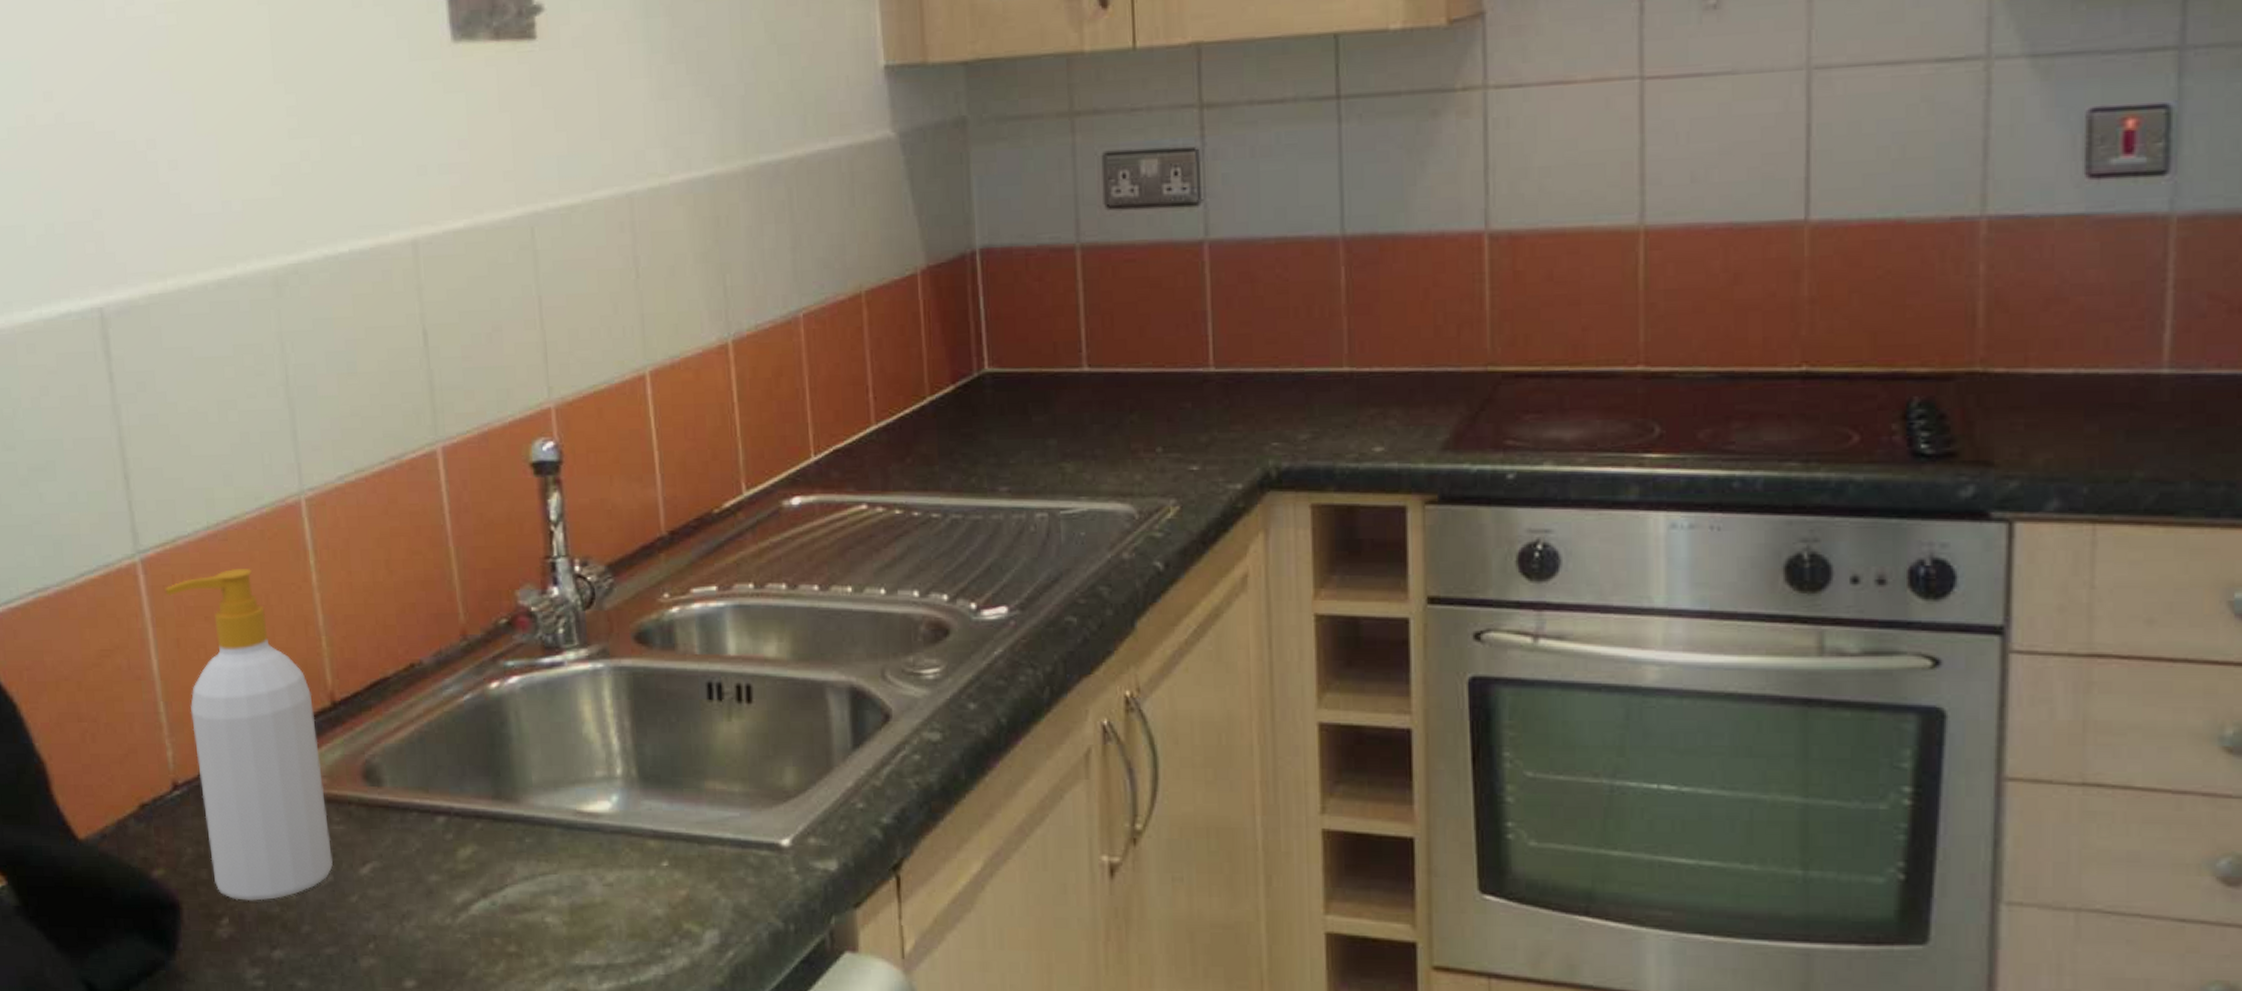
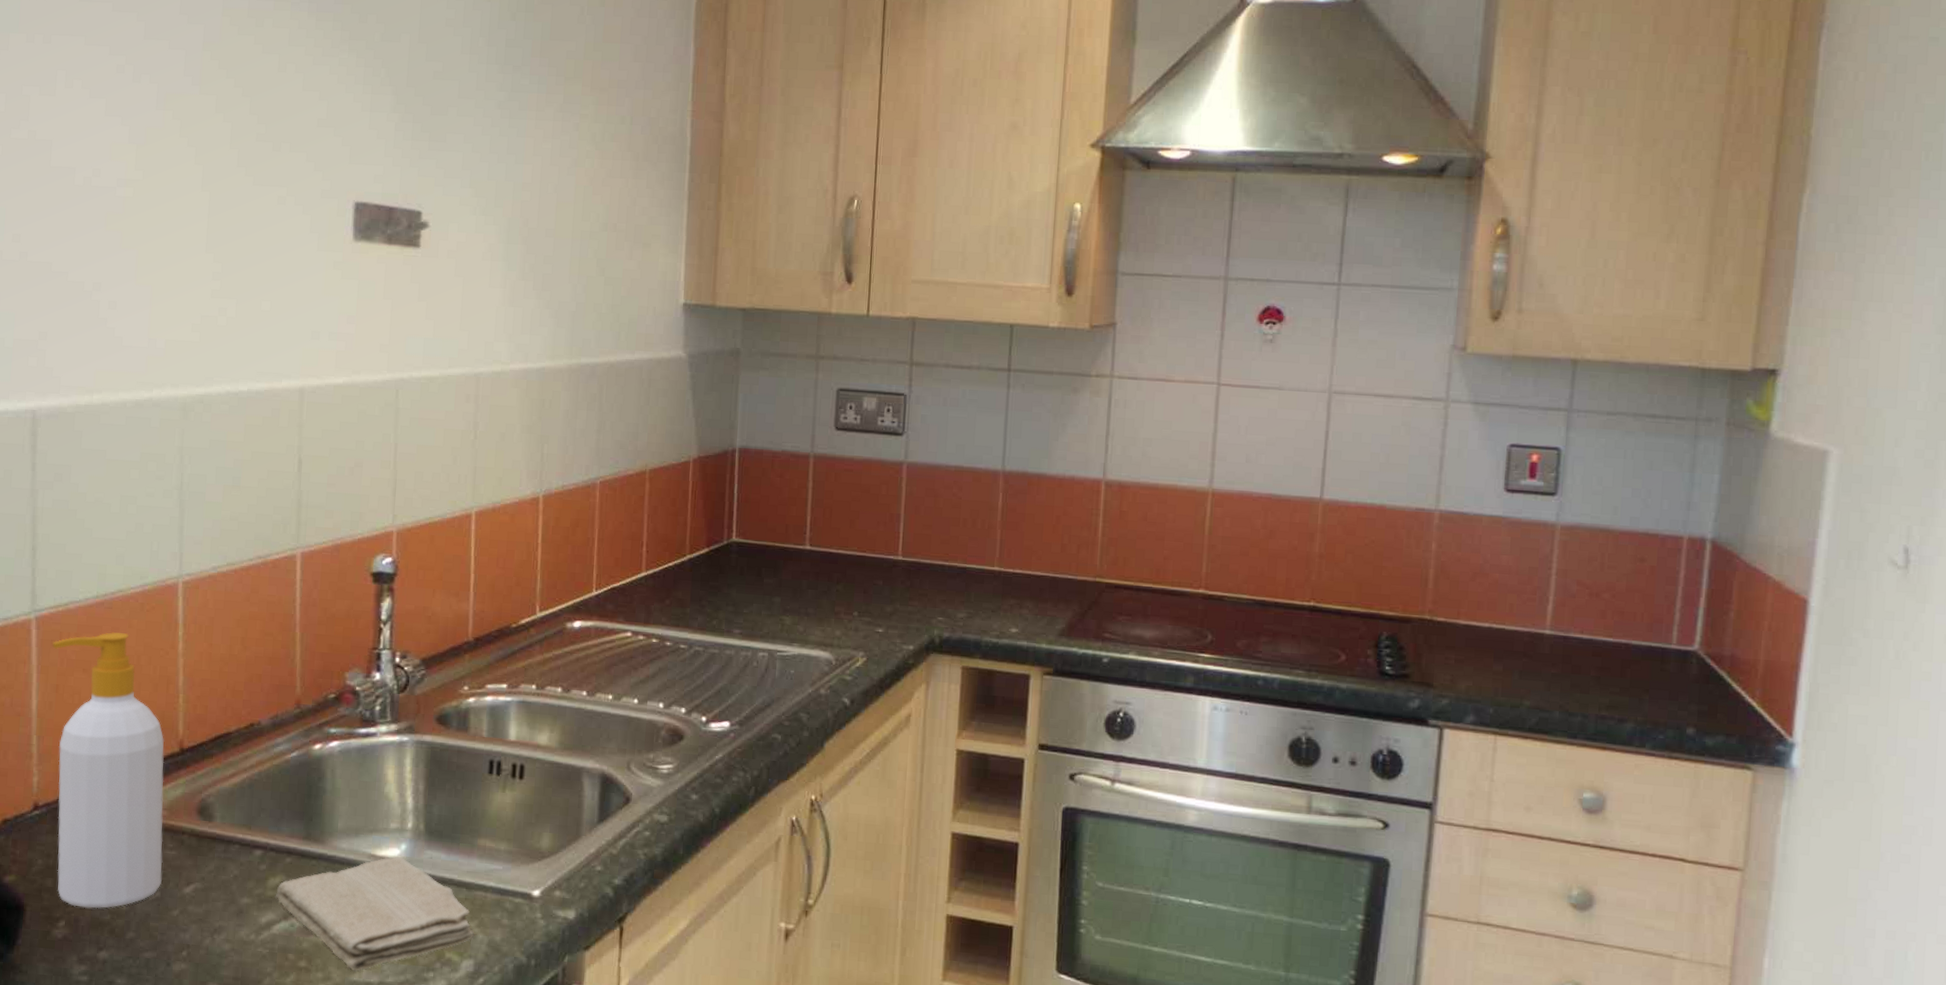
washcloth: none [468,811,716,953] -> present [275,857,475,971]

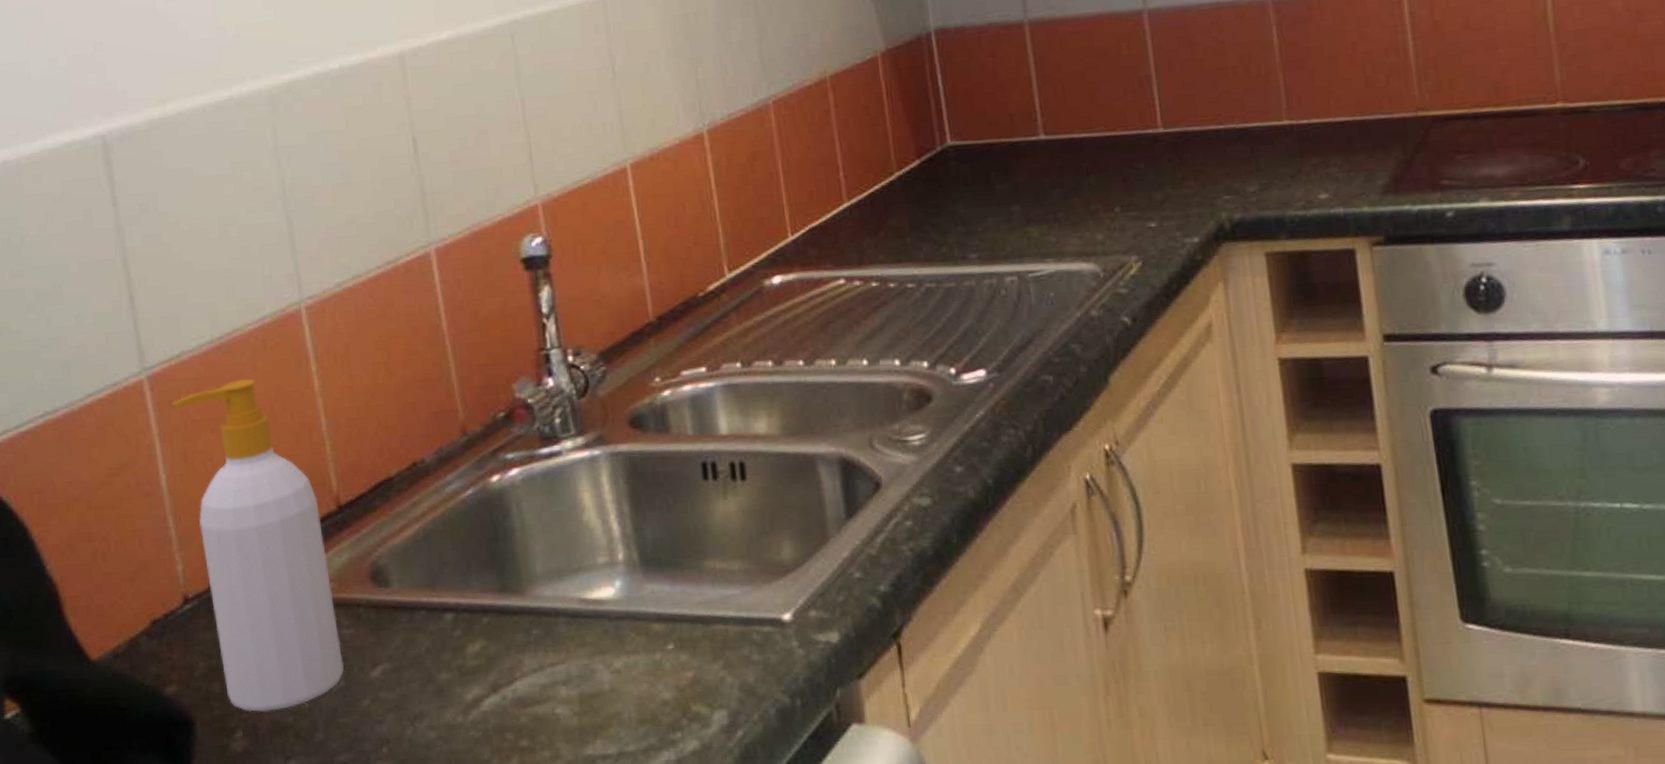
washcloth: present [275,857,475,971] -> none [477,597,722,743]

